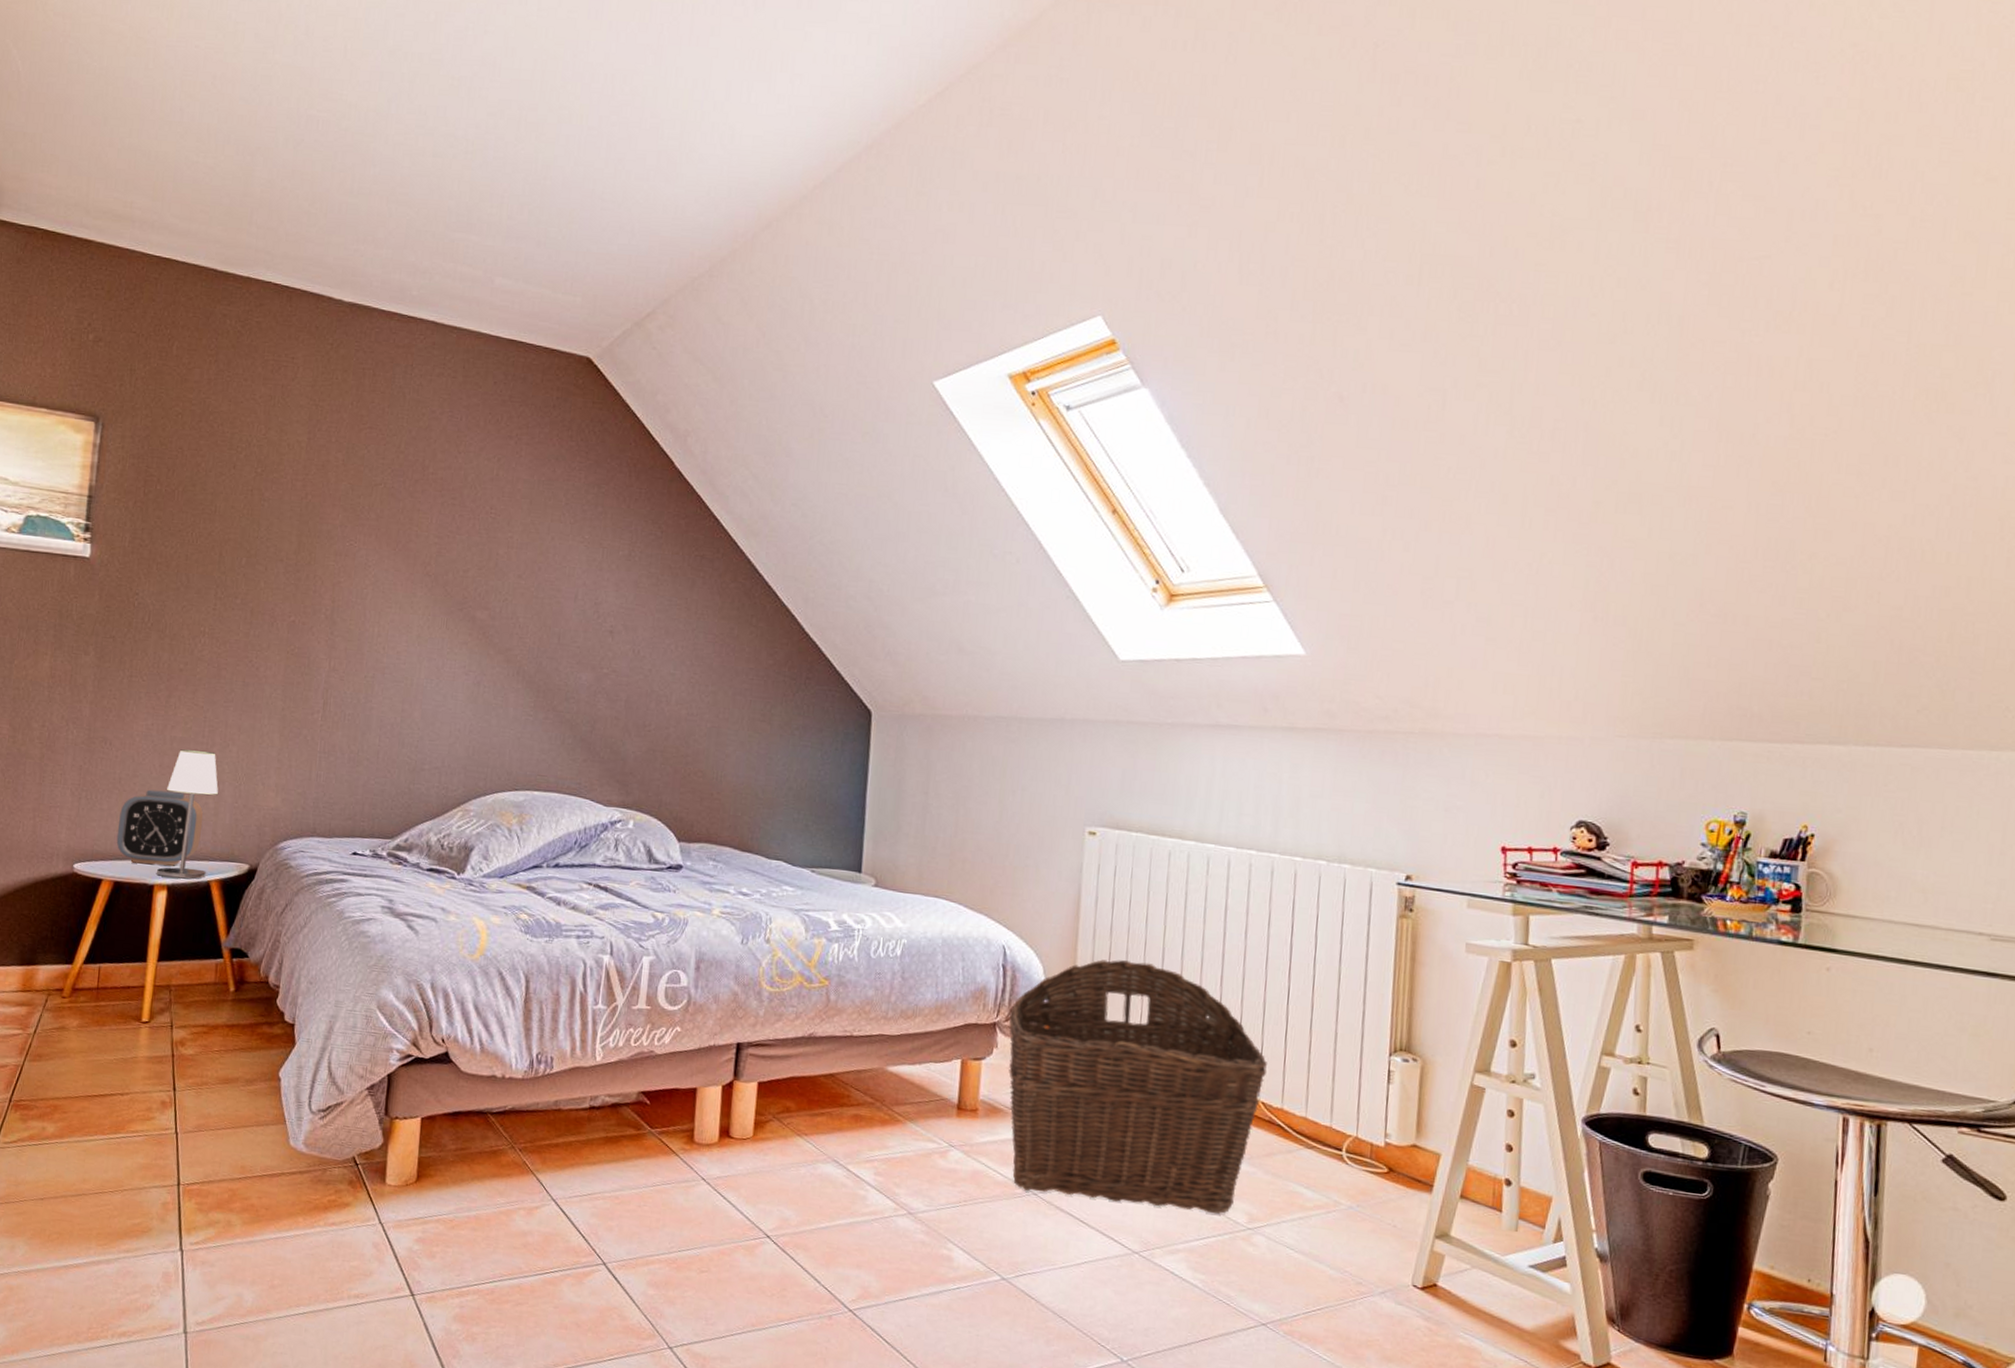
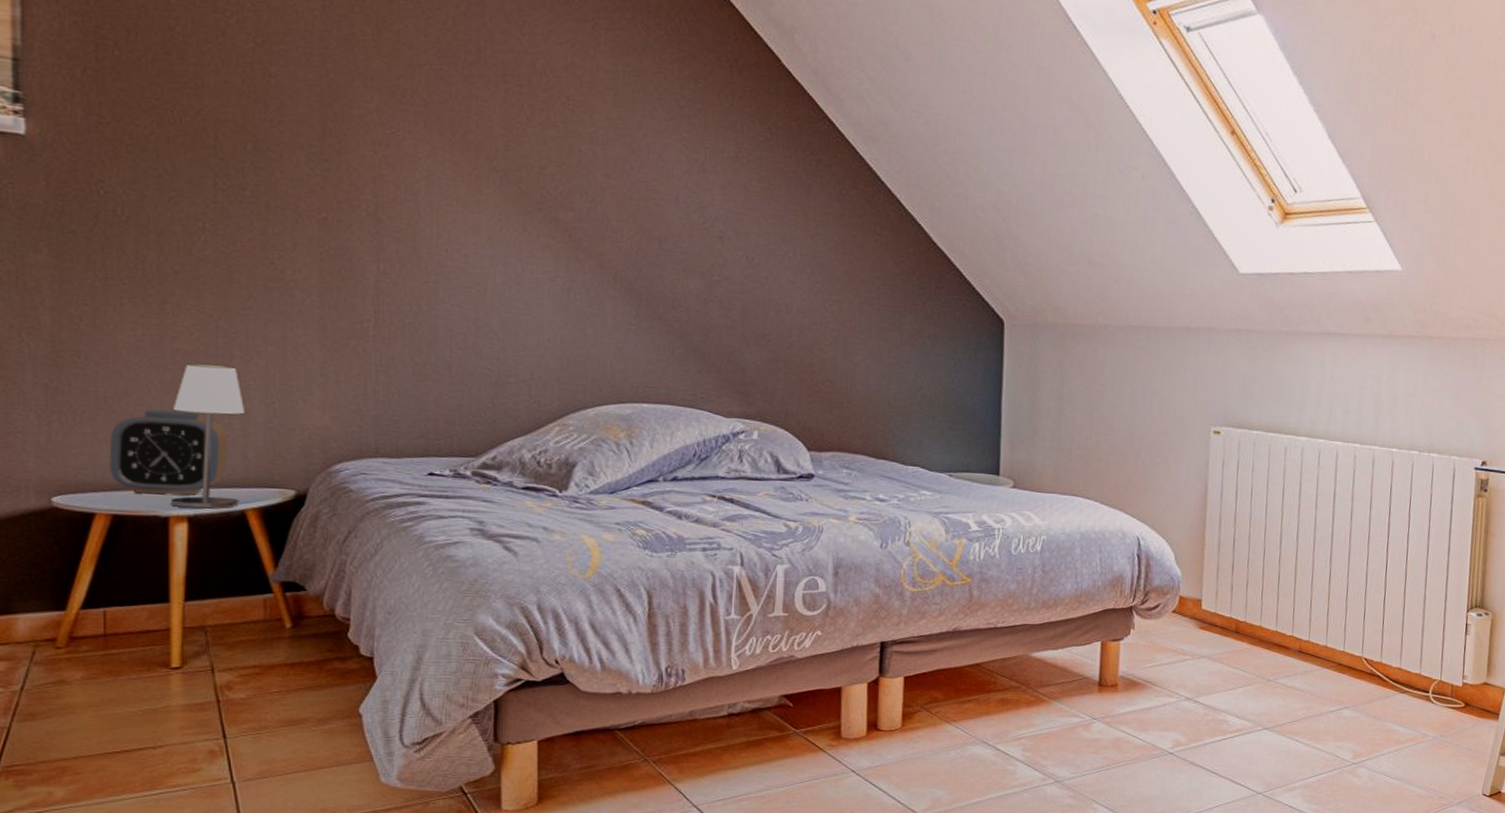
wicker basket: present [1008,959,1267,1214] -> none [1144,544,1369,754]

